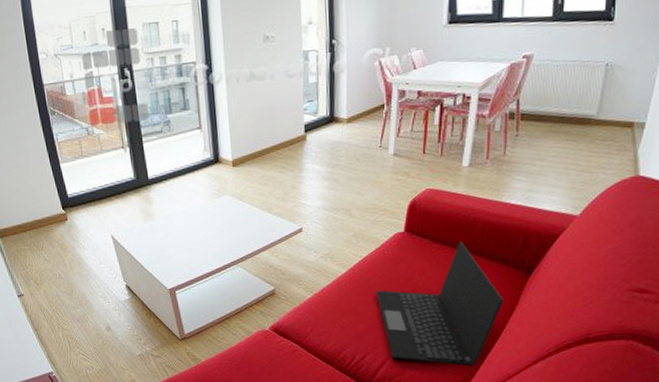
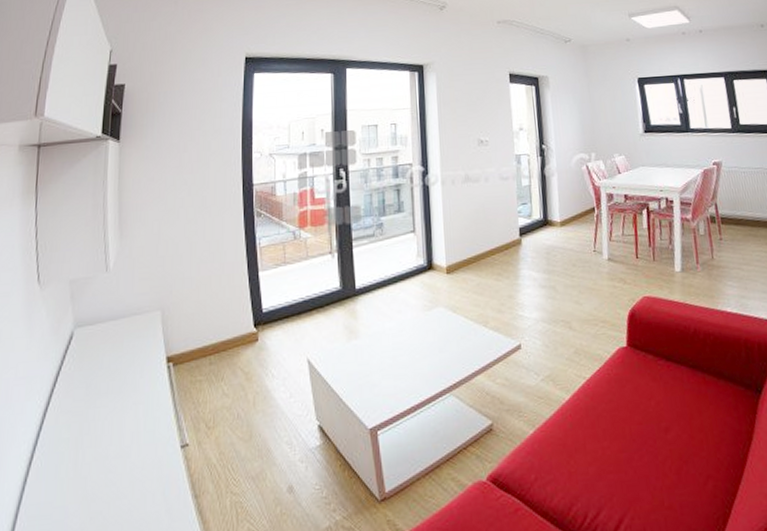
laptop: present [375,241,504,367] -> none [603,356,740,521]

